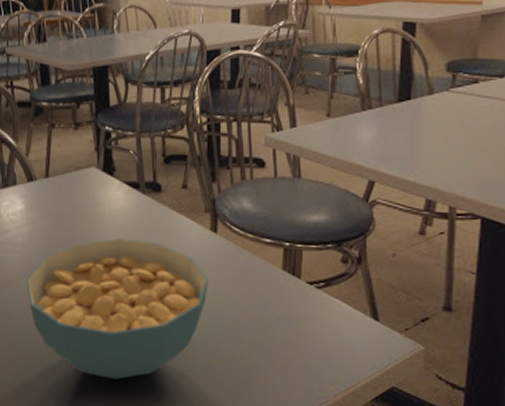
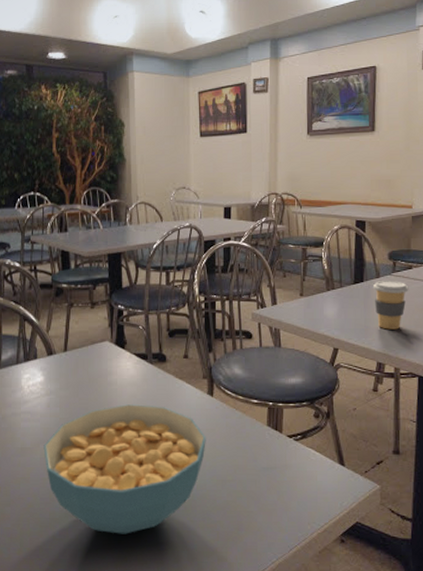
coffee cup: none [424,98,473,160] -> present [373,281,409,330]

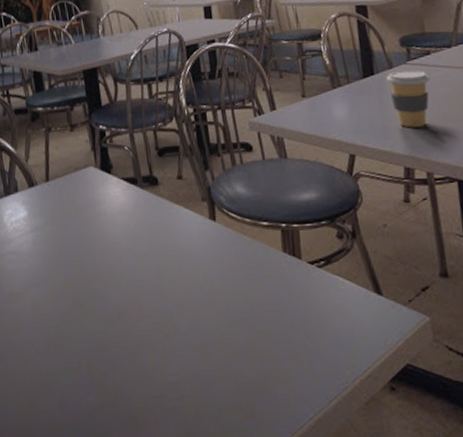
cereal bowl: present [43,404,206,534] -> none [33,236,214,390]

